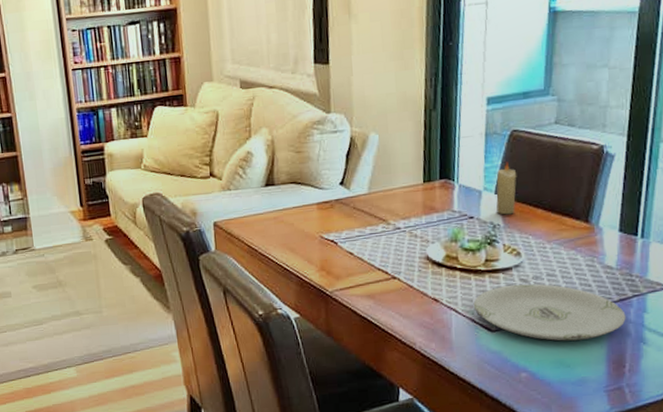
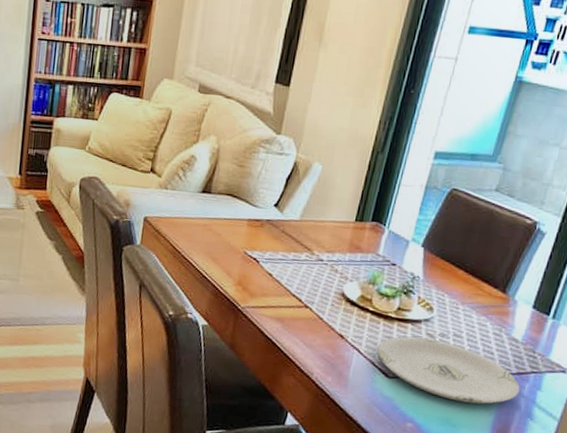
candle: present [496,161,517,215] -> none [418,218,448,270]

